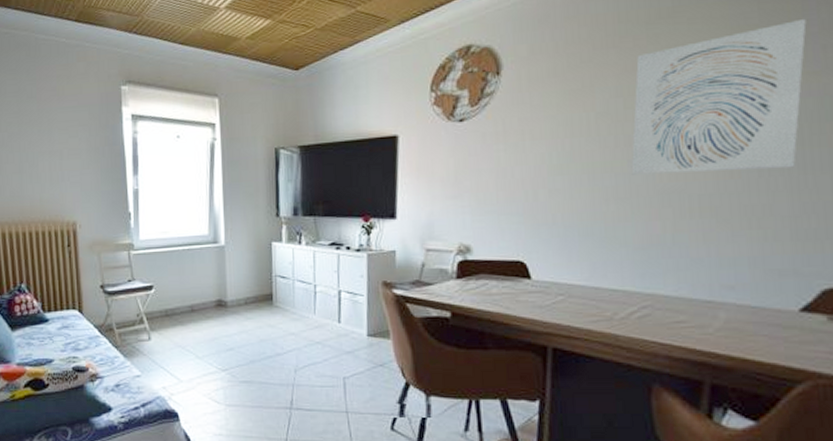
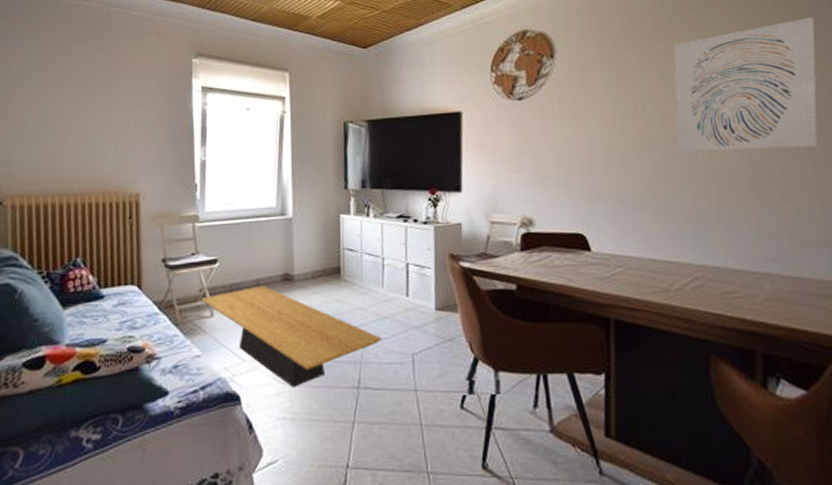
coffee table: none [139,311,314,407] -> present [201,285,382,388]

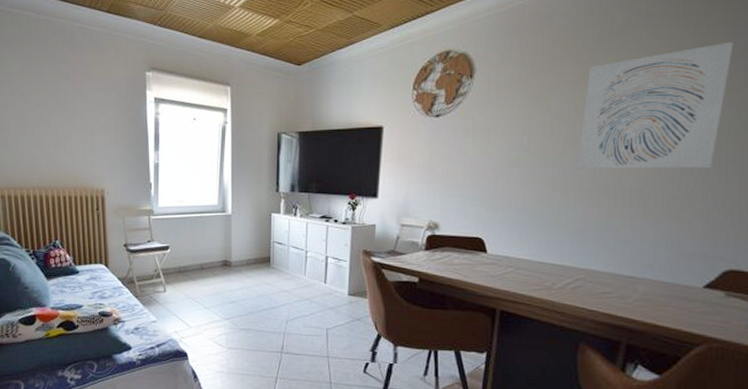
coffee table: present [201,285,382,388] -> none [156,269,302,349]

